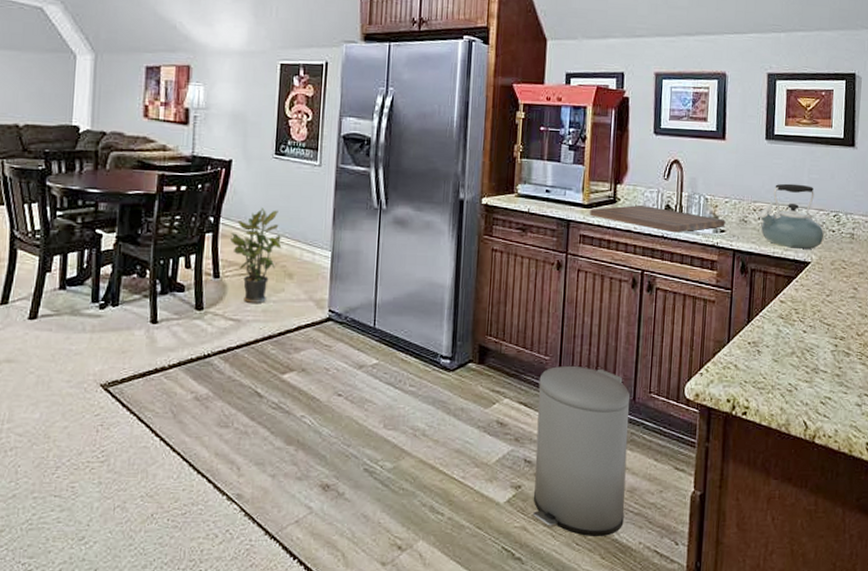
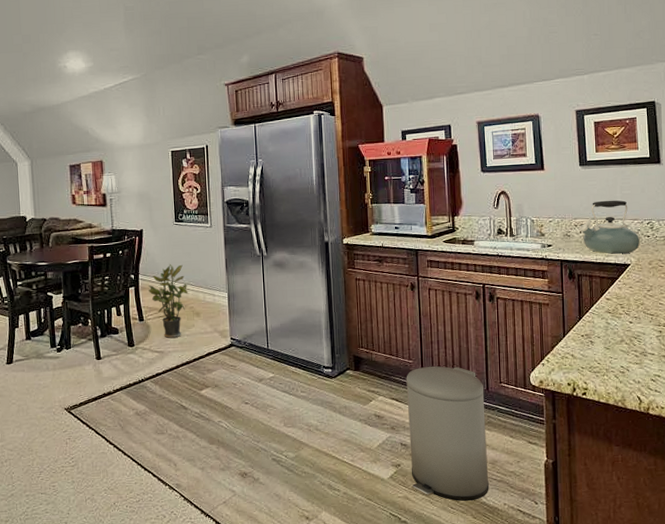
cutting board: present [590,204,725,233] -> none [434,231,551,252]

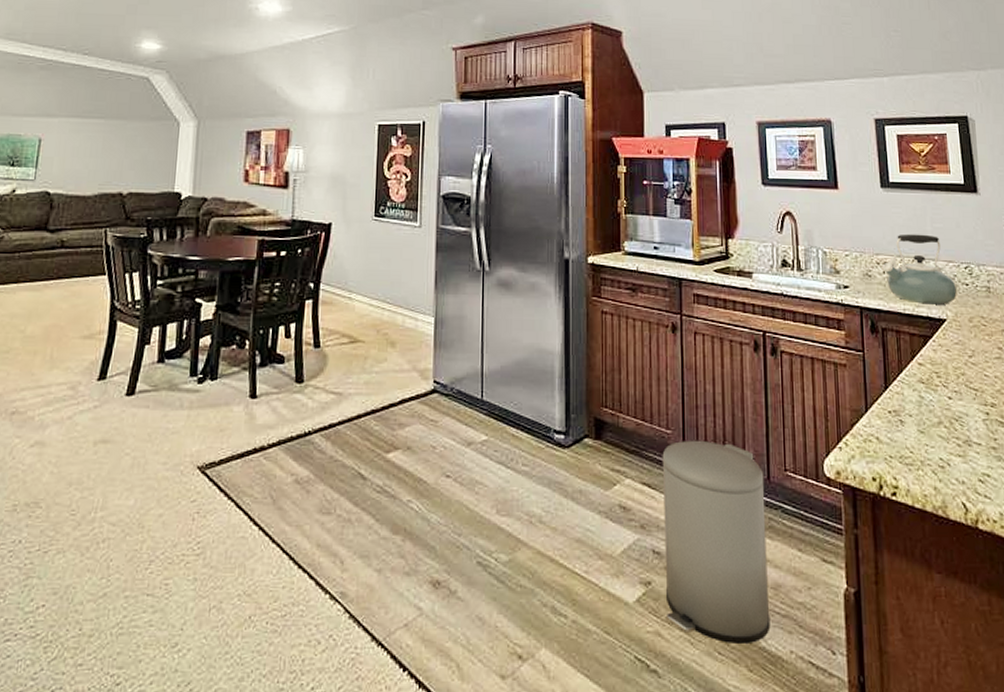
potted plant: present [148,264,189,339] -> none [331,272,383,376]

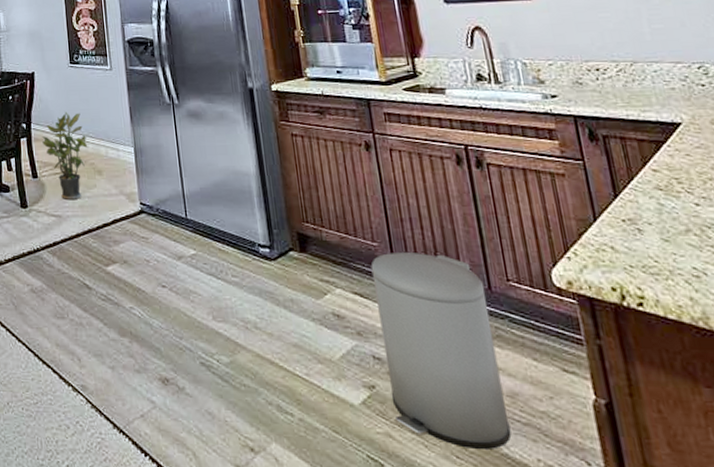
potted plant: none [331,272,383,376] -> present [42,112,88,201]
kettle: present [881,234,958,305] -> none [593,36,692,109]

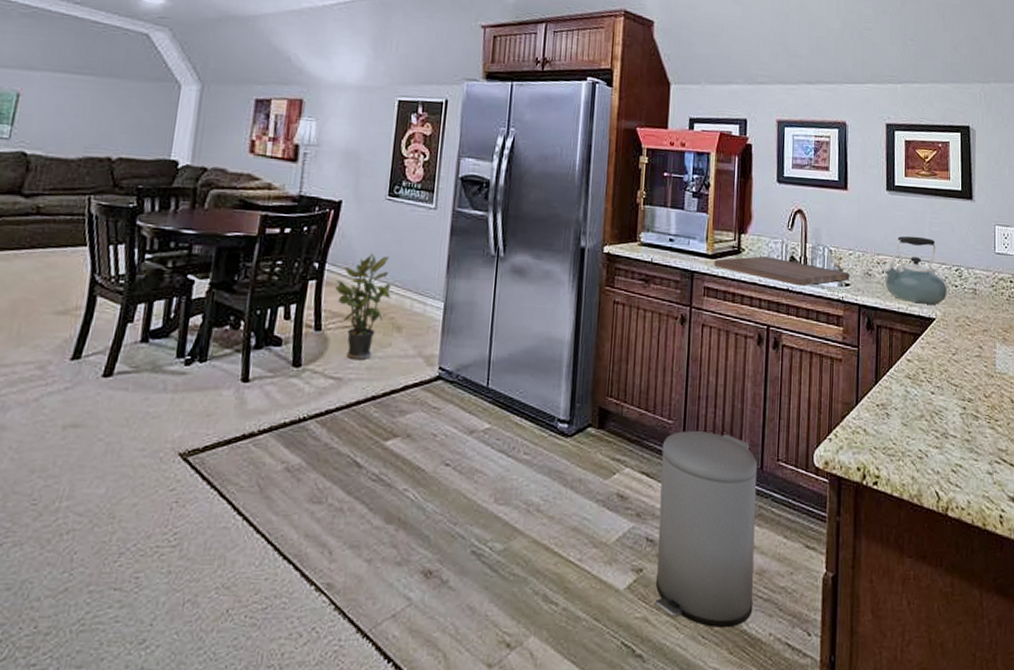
cutting board: none [389,76,556,103] -> present [714,255,850,287]
kettle: none [593,36,692,109] -> present [881,236,948,305]

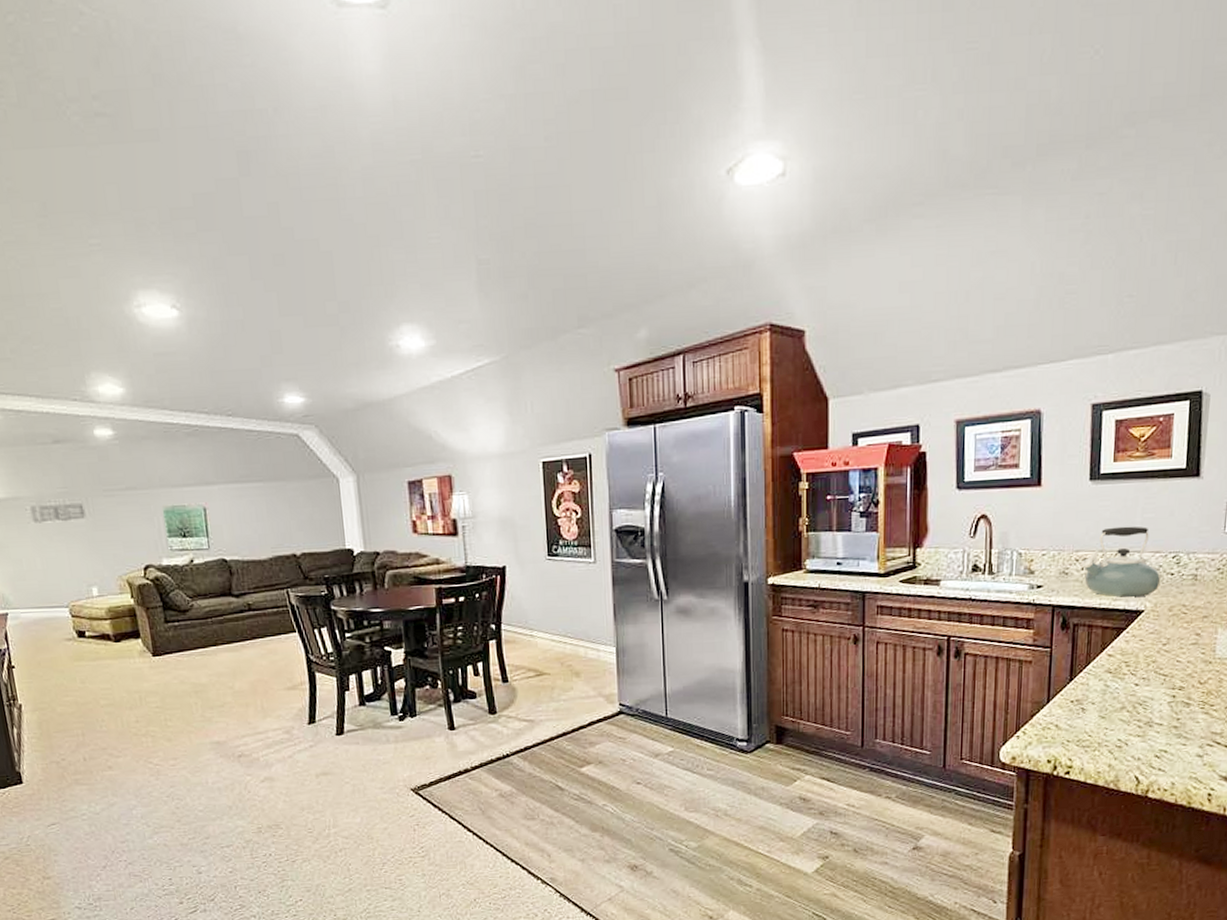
potted plant: present [335,253,391,361] -> none [514,610,566,704]
pedal bin: present [654,430,758,627] -> none [841,738,940,899]
cutting board: present [714,255,850,287] -> none [887,567,1043,594]

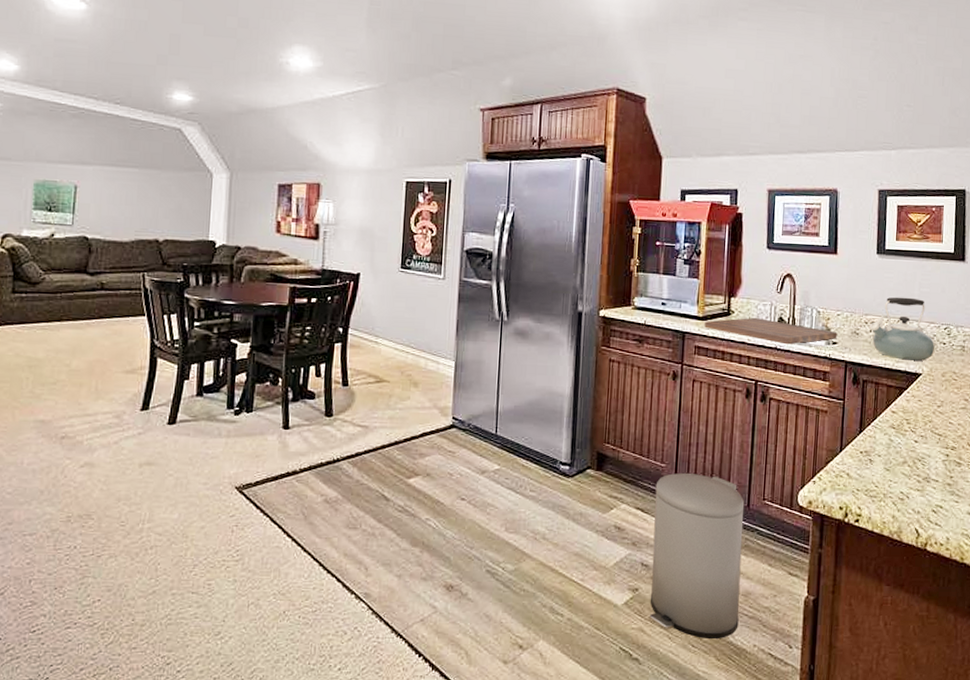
pedal bin: none [841,738,940,899] -> present [649,472,745,638]
cutting board: none [887,567,1043,594] -> present [704,317,837,345]

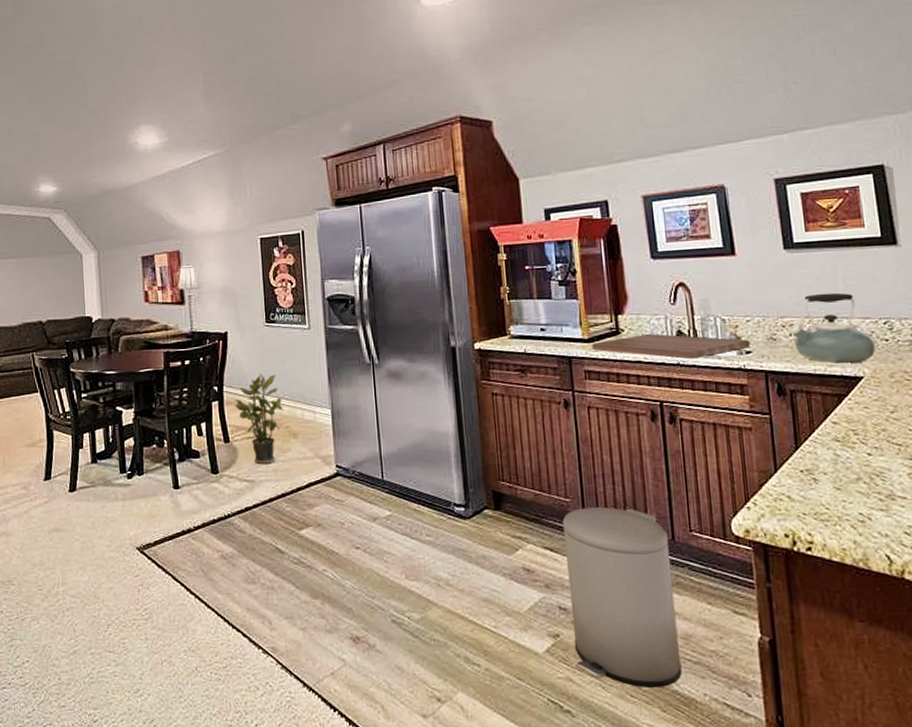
potted plant: none [358,319,407,412] -> present [235,373,283,465]

